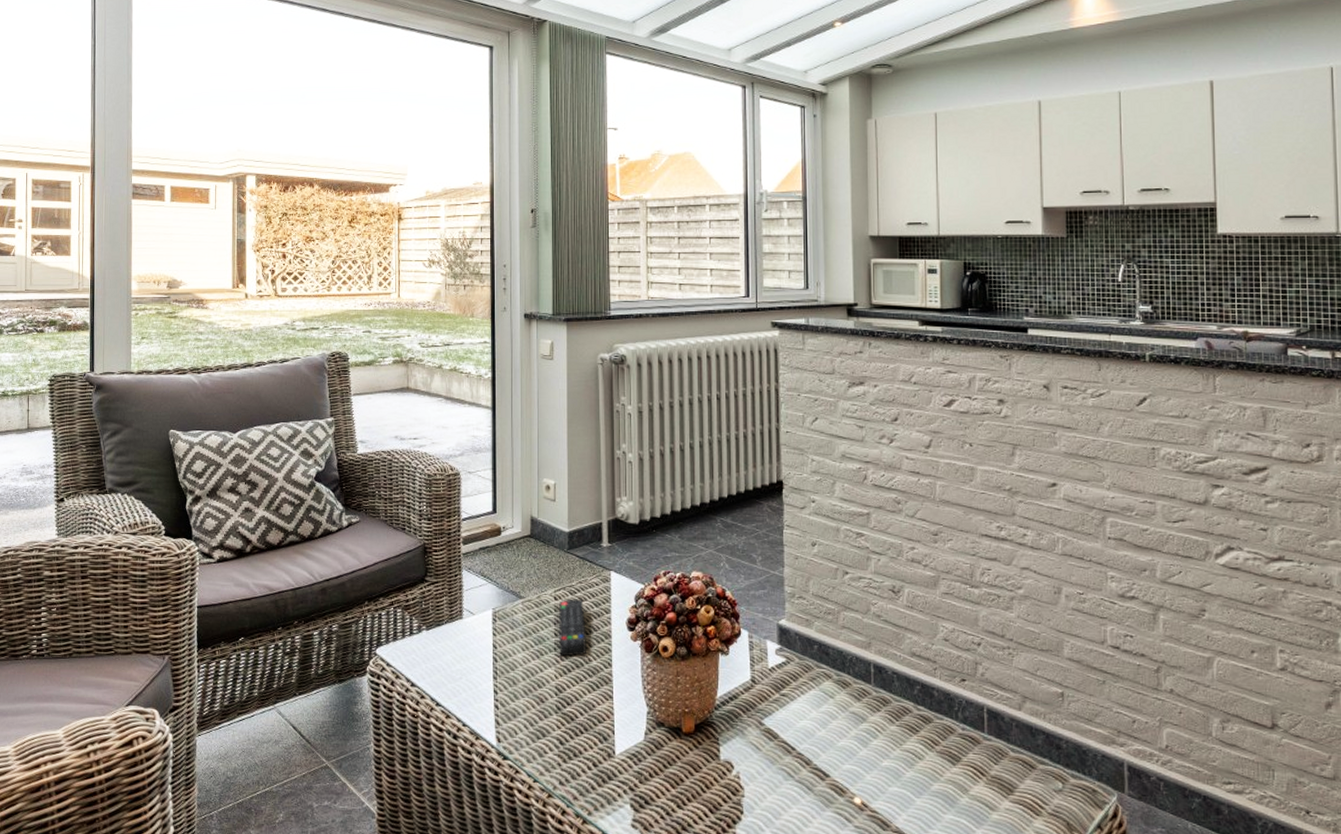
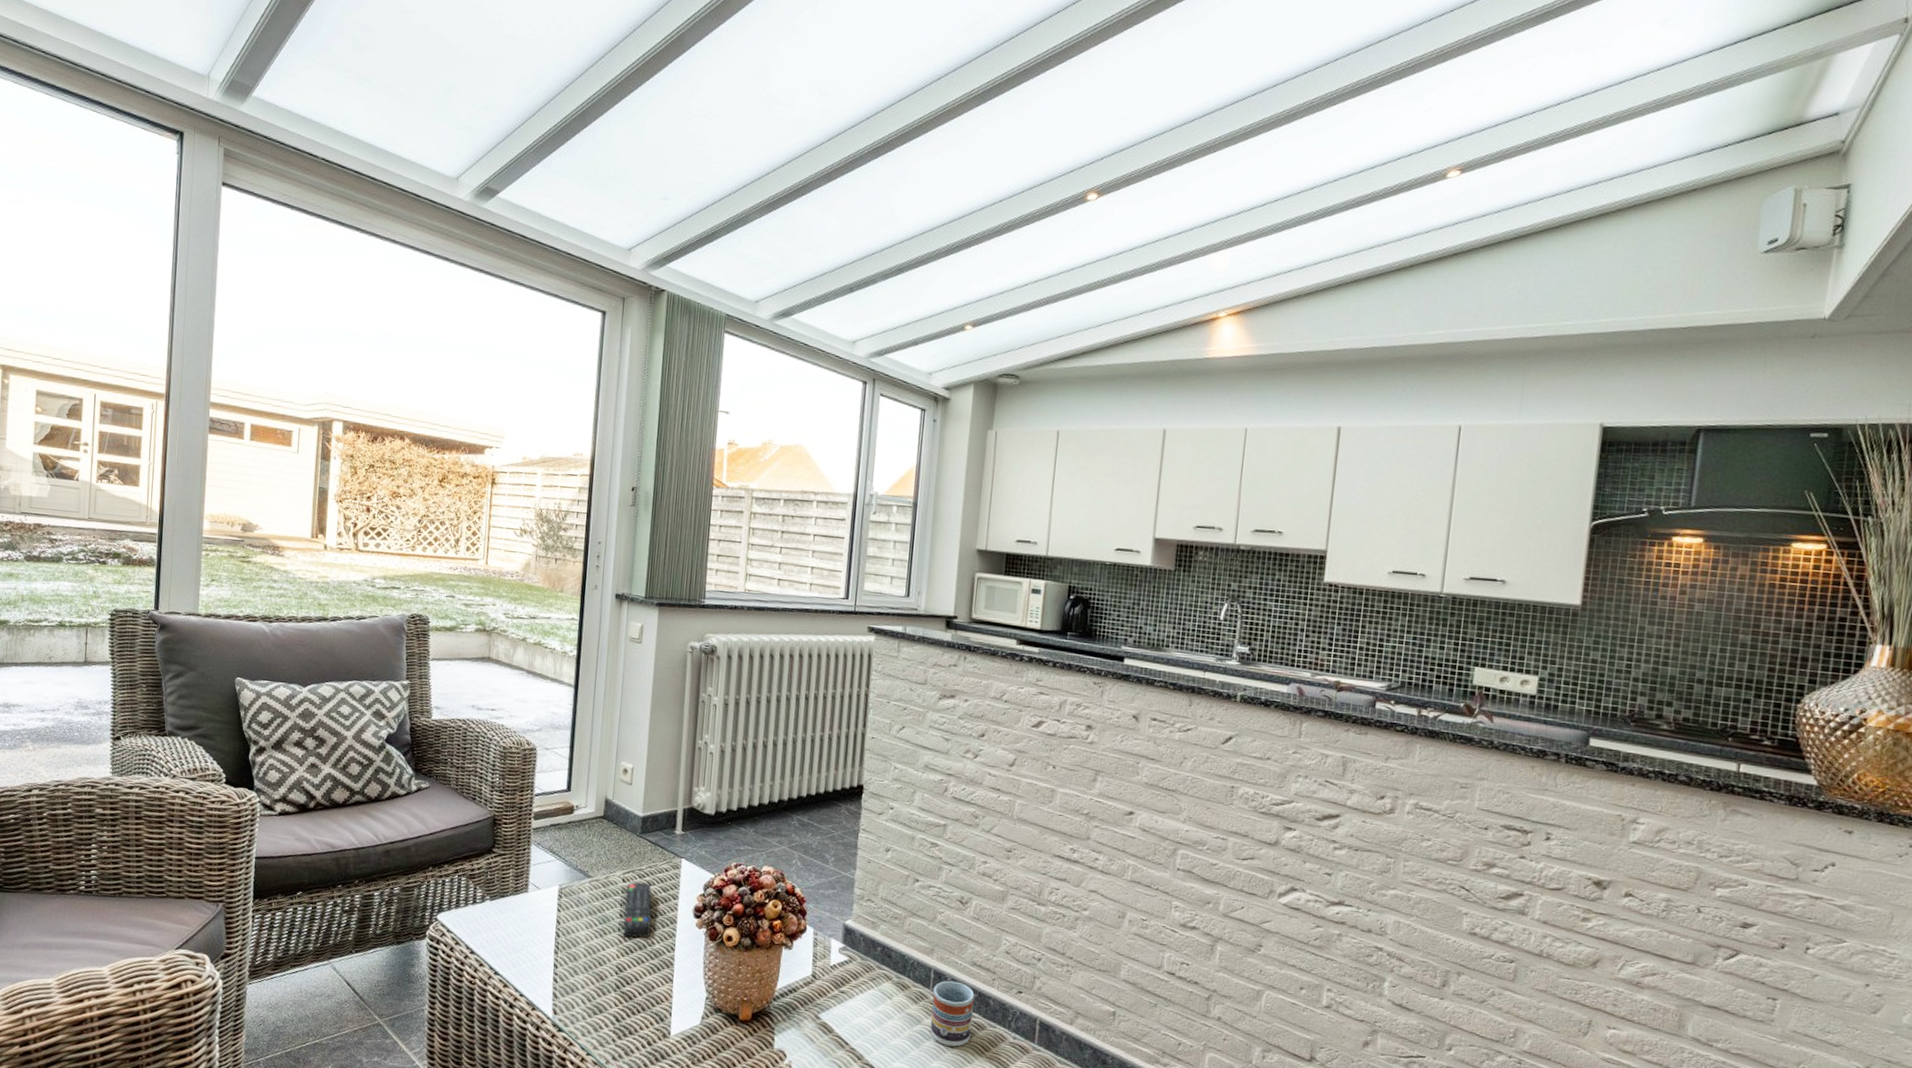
cup: none [875,674,919,743] -> present [930,980,975,1047]

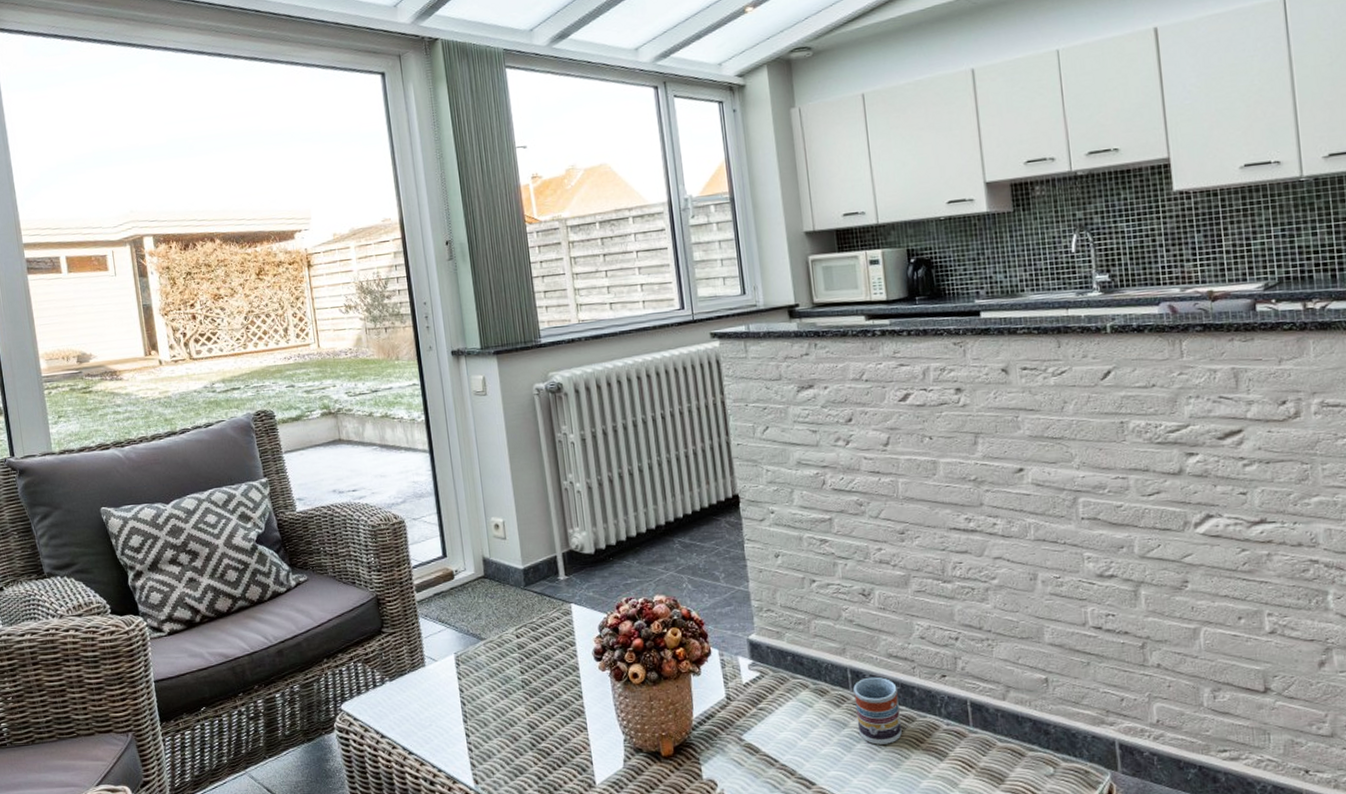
remote control: present [623,882,652,938] -> none [522,634,555,694]

